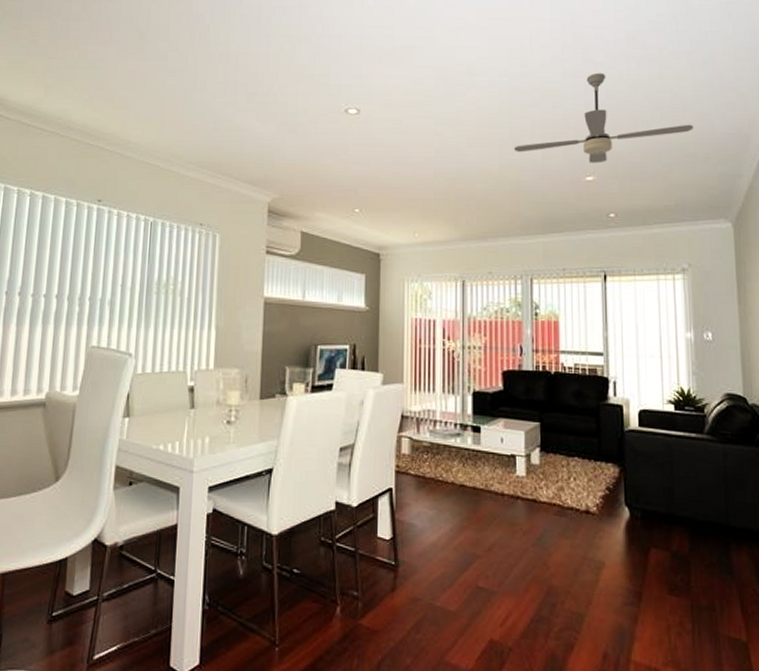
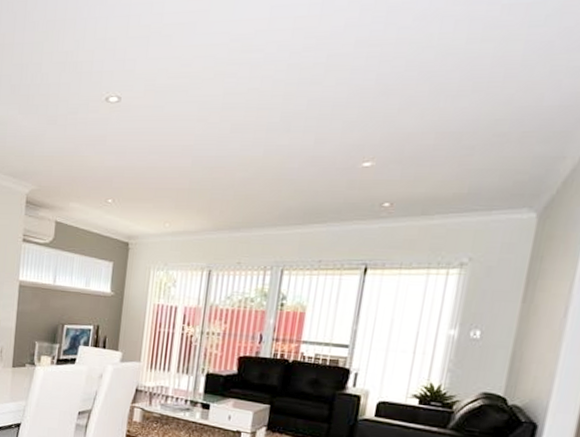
ceiling fan: present [514,73,694,163] -> none [284,39,514,147]

